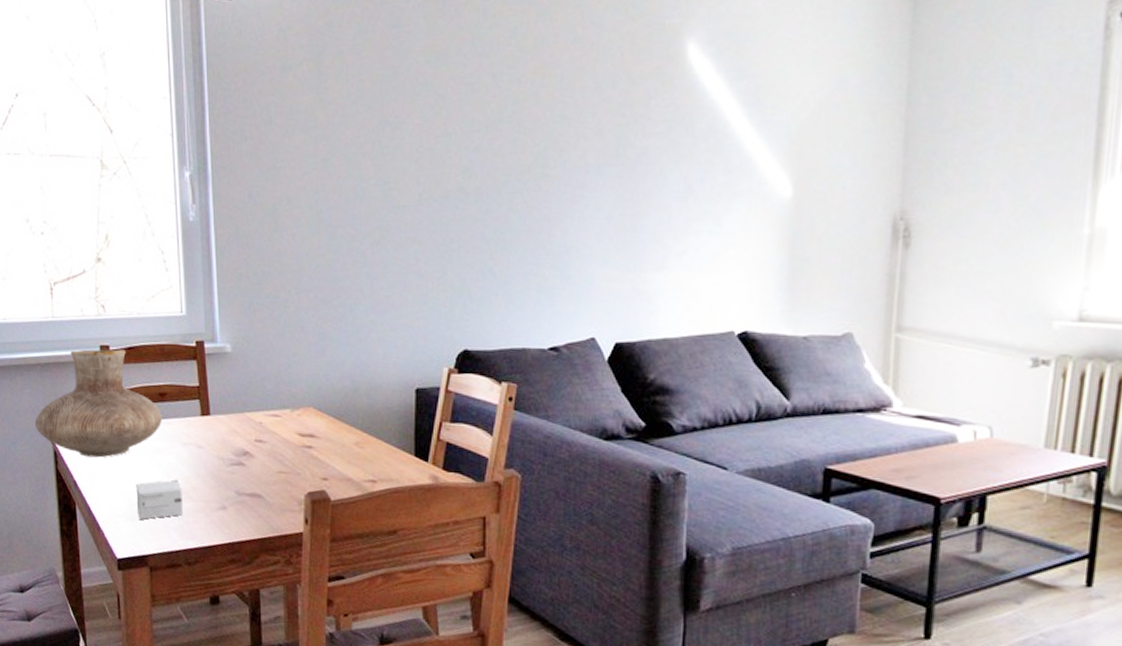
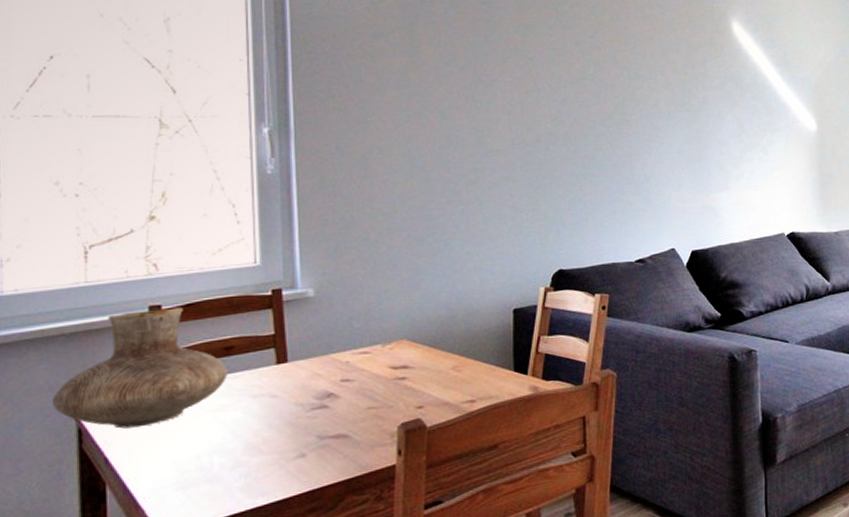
small box: present [136,479,182,519] -> none [190,435,251,486]

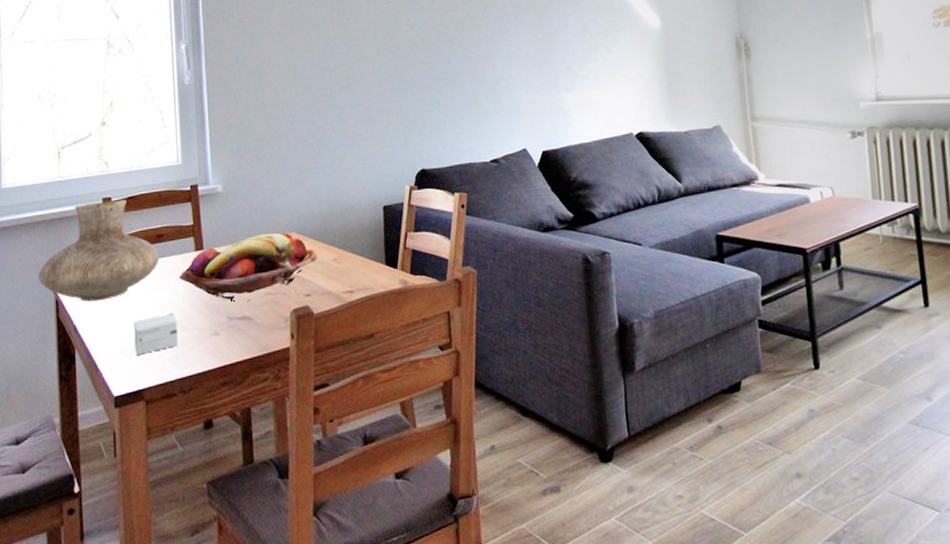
small box: none [190,435,251,486] -> present [134,312,178,355]
fruit basket: none [255,341,433,418] -> present [179,232,318,300]

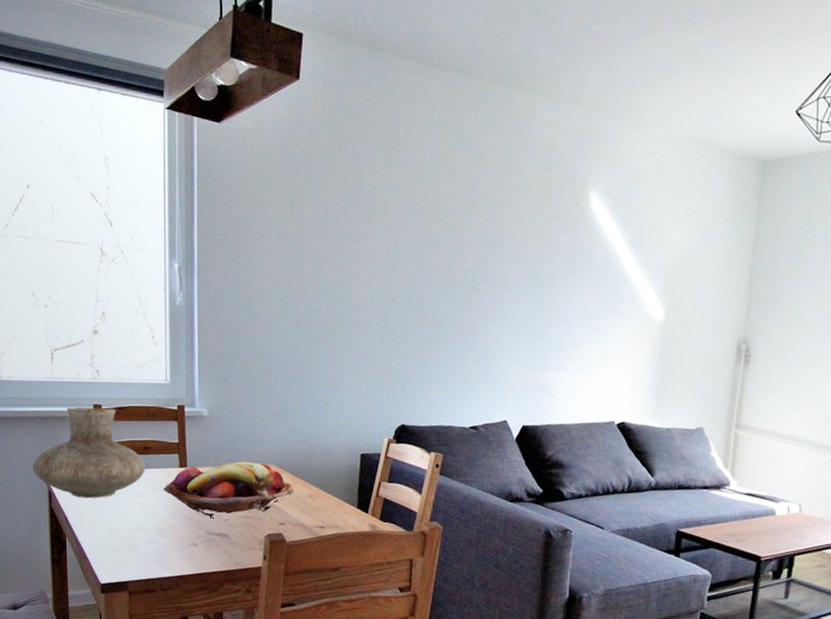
small box: present [134,312,178,355] -> none [120,519,160,552]

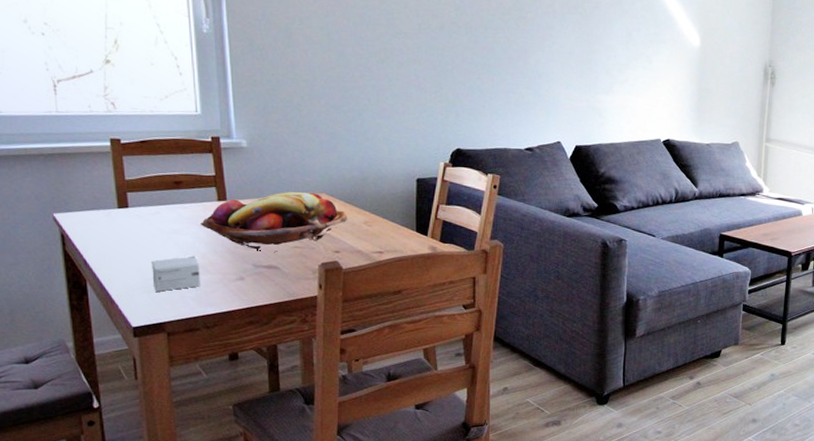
vase: present [32,406,146,499] -> none [38,142,179,239]
small box: none [120,519,160,552] -> present [151,256,200,292]

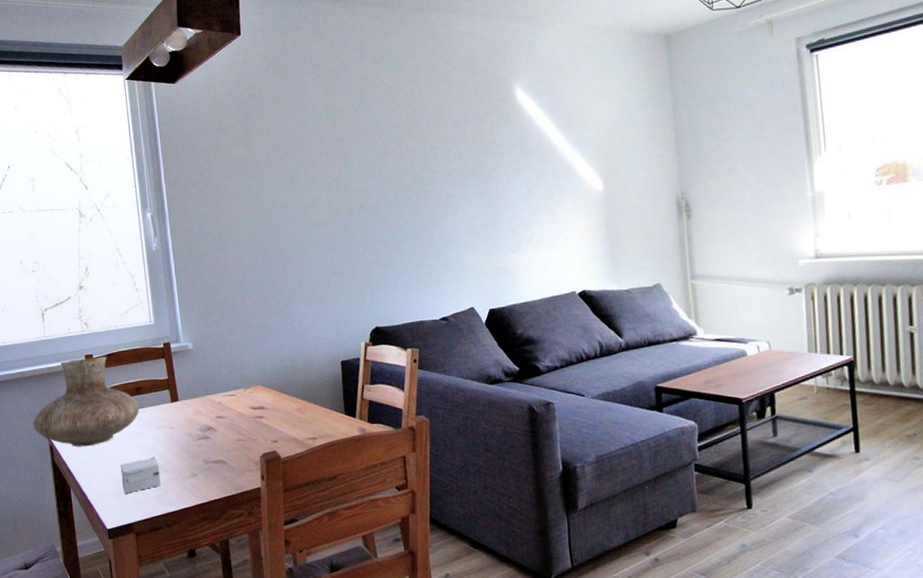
vase: none [38,142,179,239] -> present [32,356,140,447]
fruit basket: present [201,191,348,250] -> none [158,385,283,446]

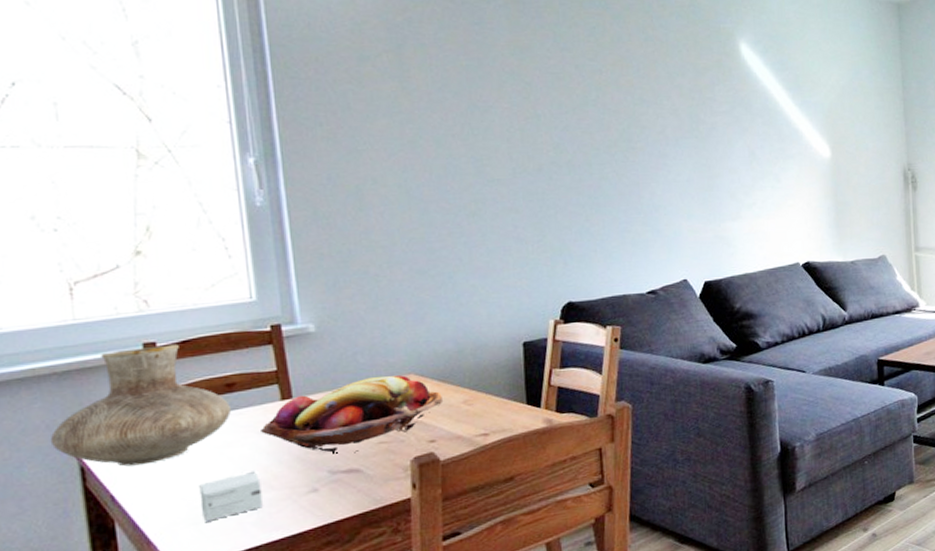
fruit basket: none [158,385,283,446] -> present [261,375,444,453]

